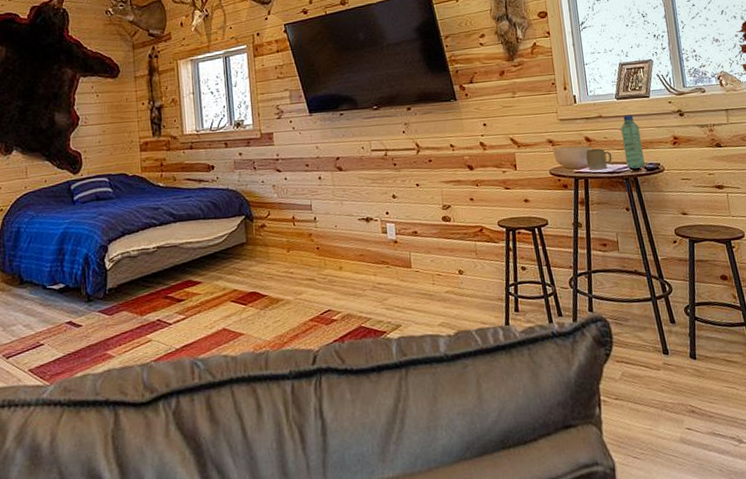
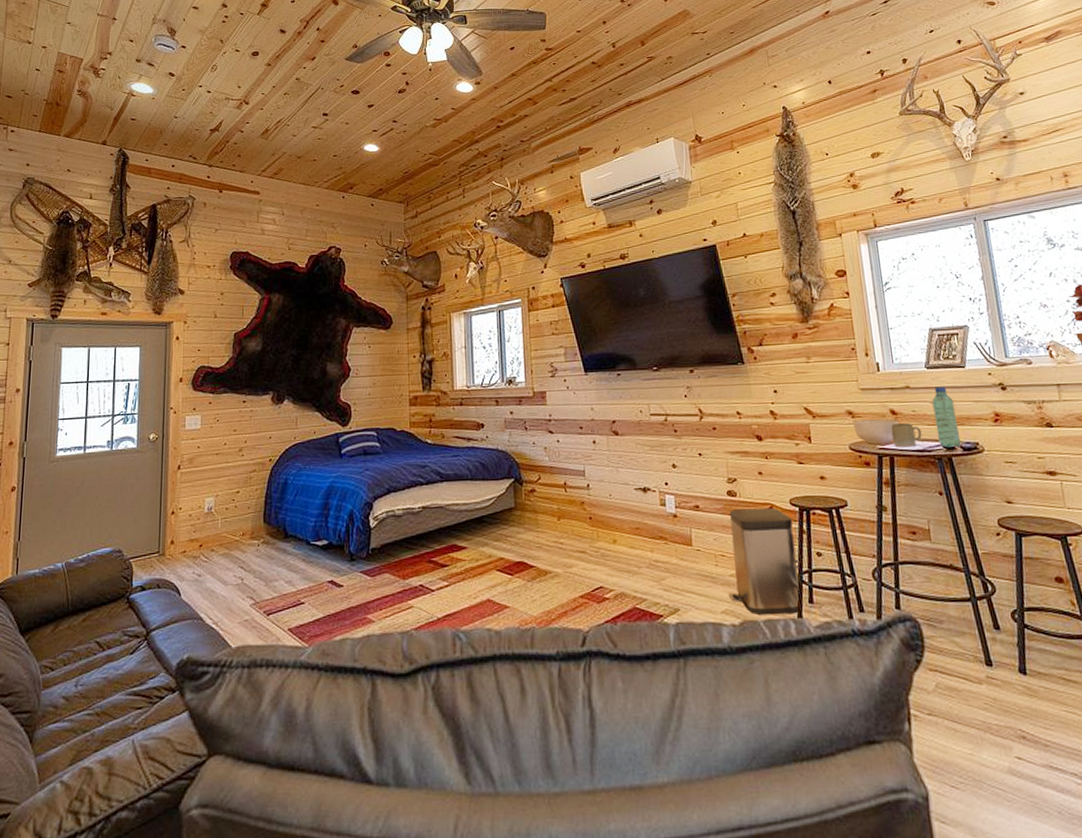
pedal bin: none [444,229,508,326] -> present [728,507,801,616]

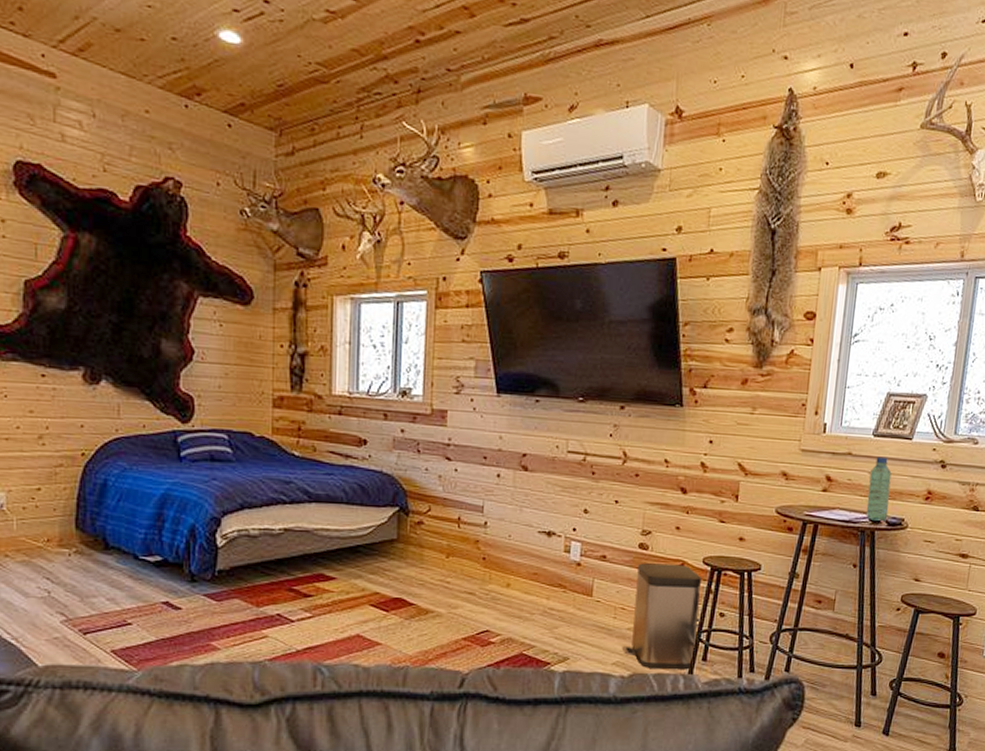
bowl: present [852,419,899,445] -> none [784,483,832,512]
mug: present [890,423,922,448] -> none [821,491,852,517]

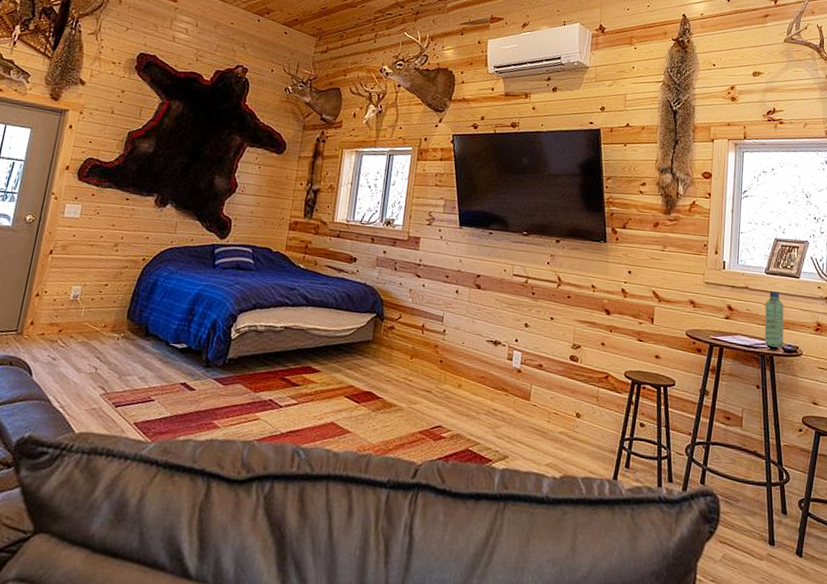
pedal bin: present [621,563,701,670] -> none [554,373,623,476]

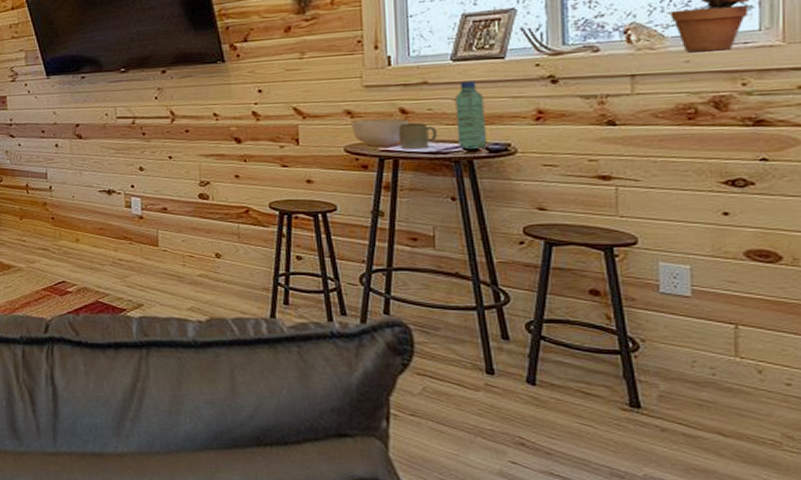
bowl: none [692,310,733,336] -> present [350,118,409,147]
mug: none [724,318,752,342] -> present [398,123,438,150]

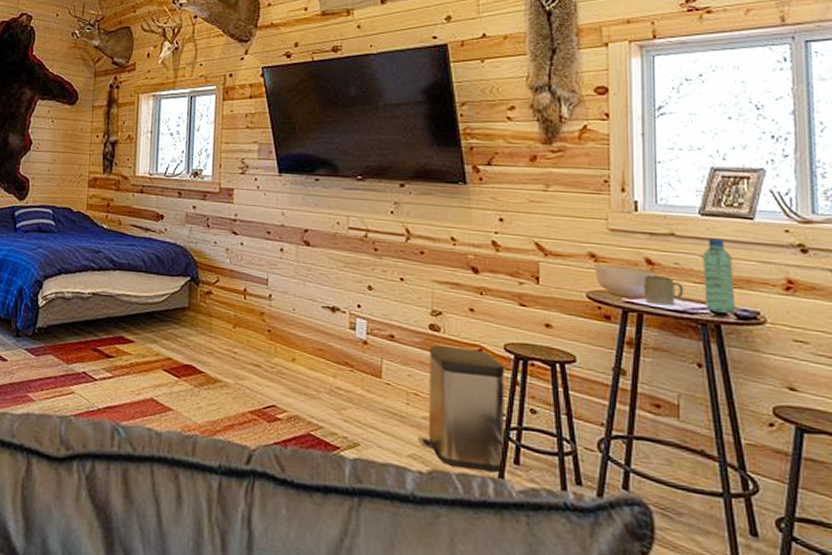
pedal bin: none [195,211,275,314] -> present [417,345,504,474]

